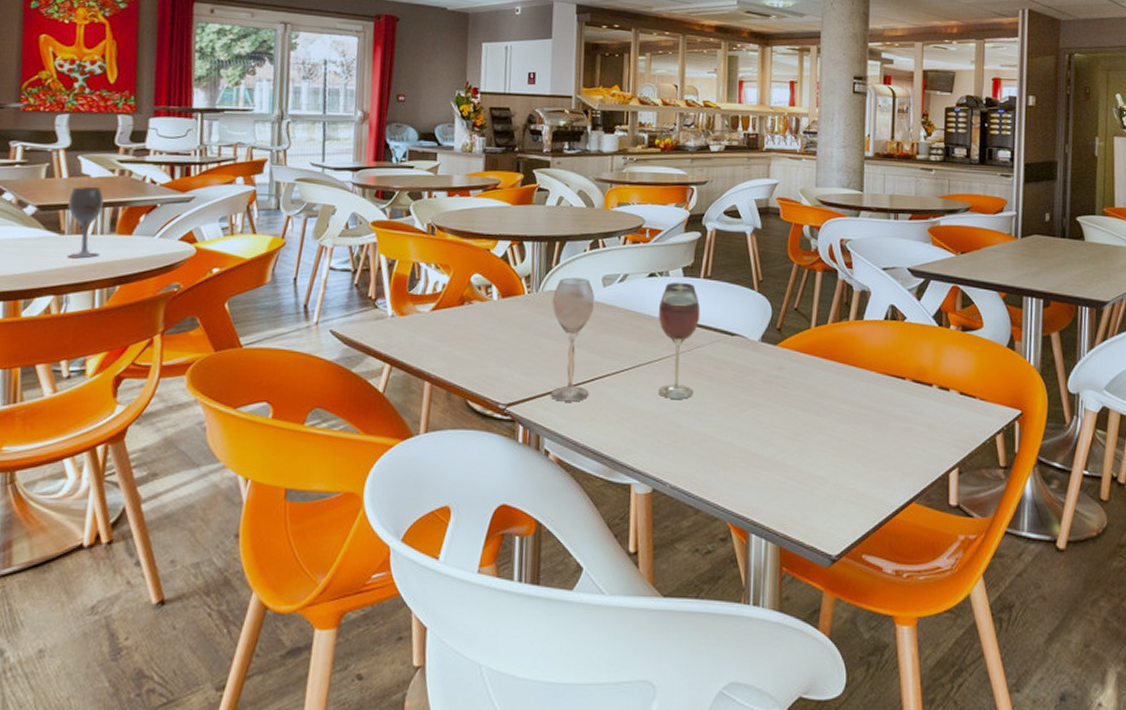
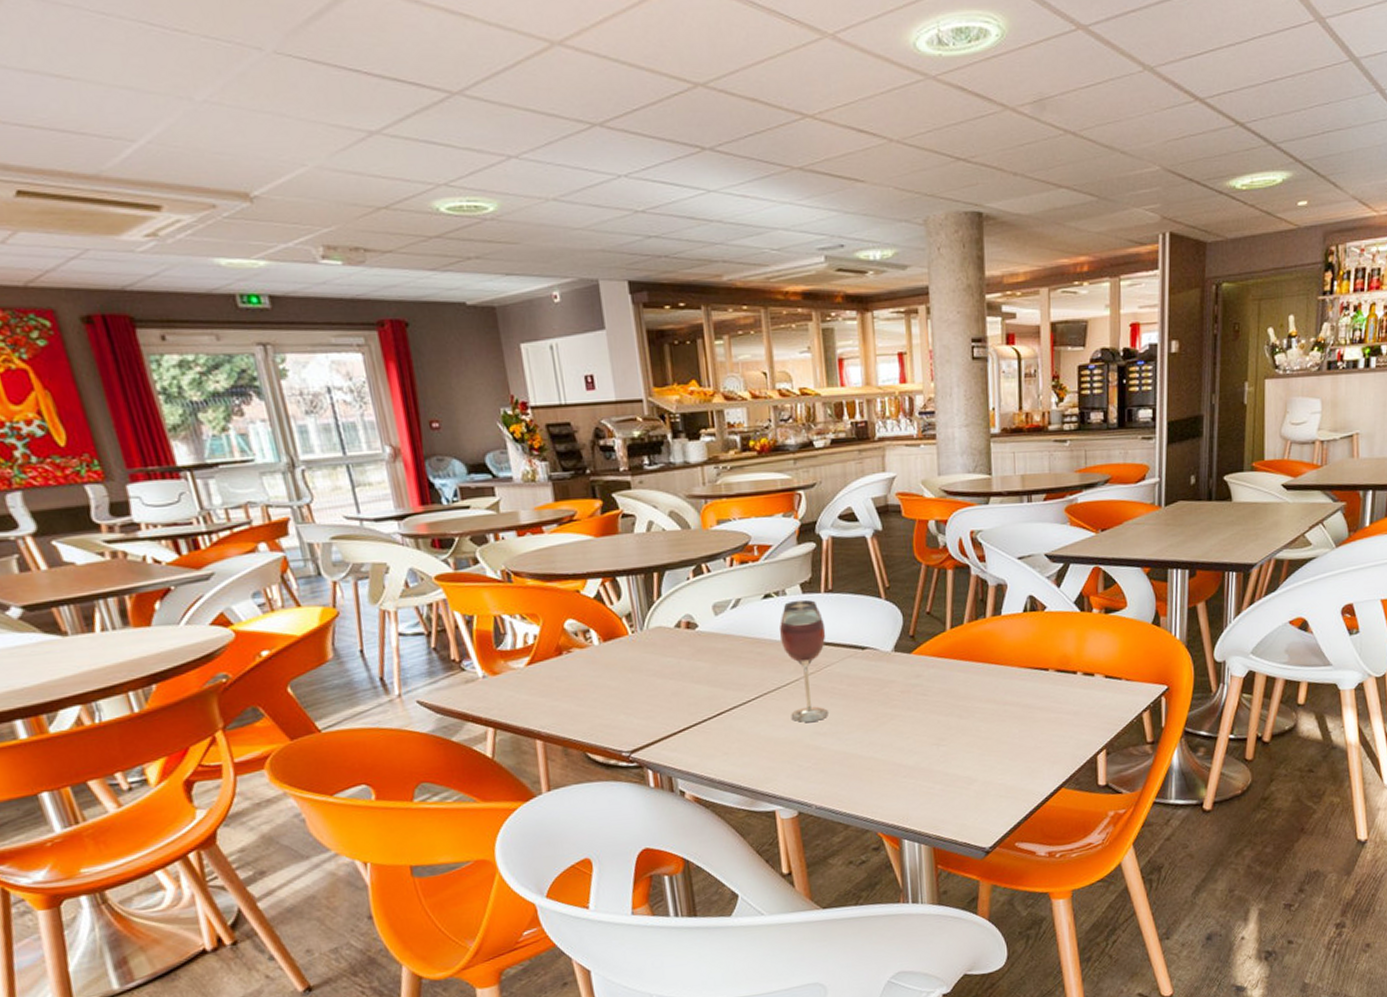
wine glass: present [67,187,104,260] -> none [57,576,121,663]
wineglass: present [550,277,595,402] -> none [660,608,718,741]

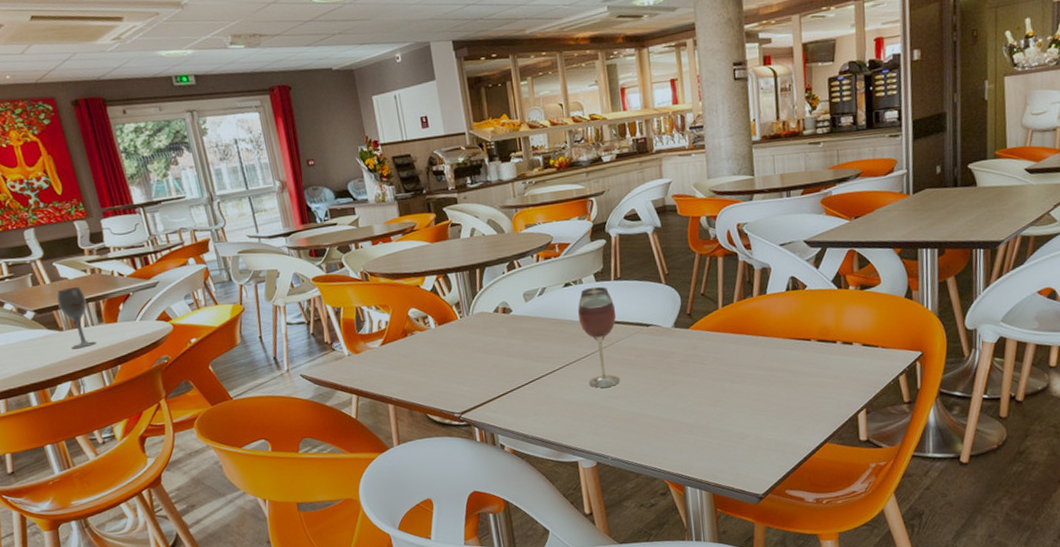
wine glass: none [57,576,121,663] -> present [56,287,98,350]

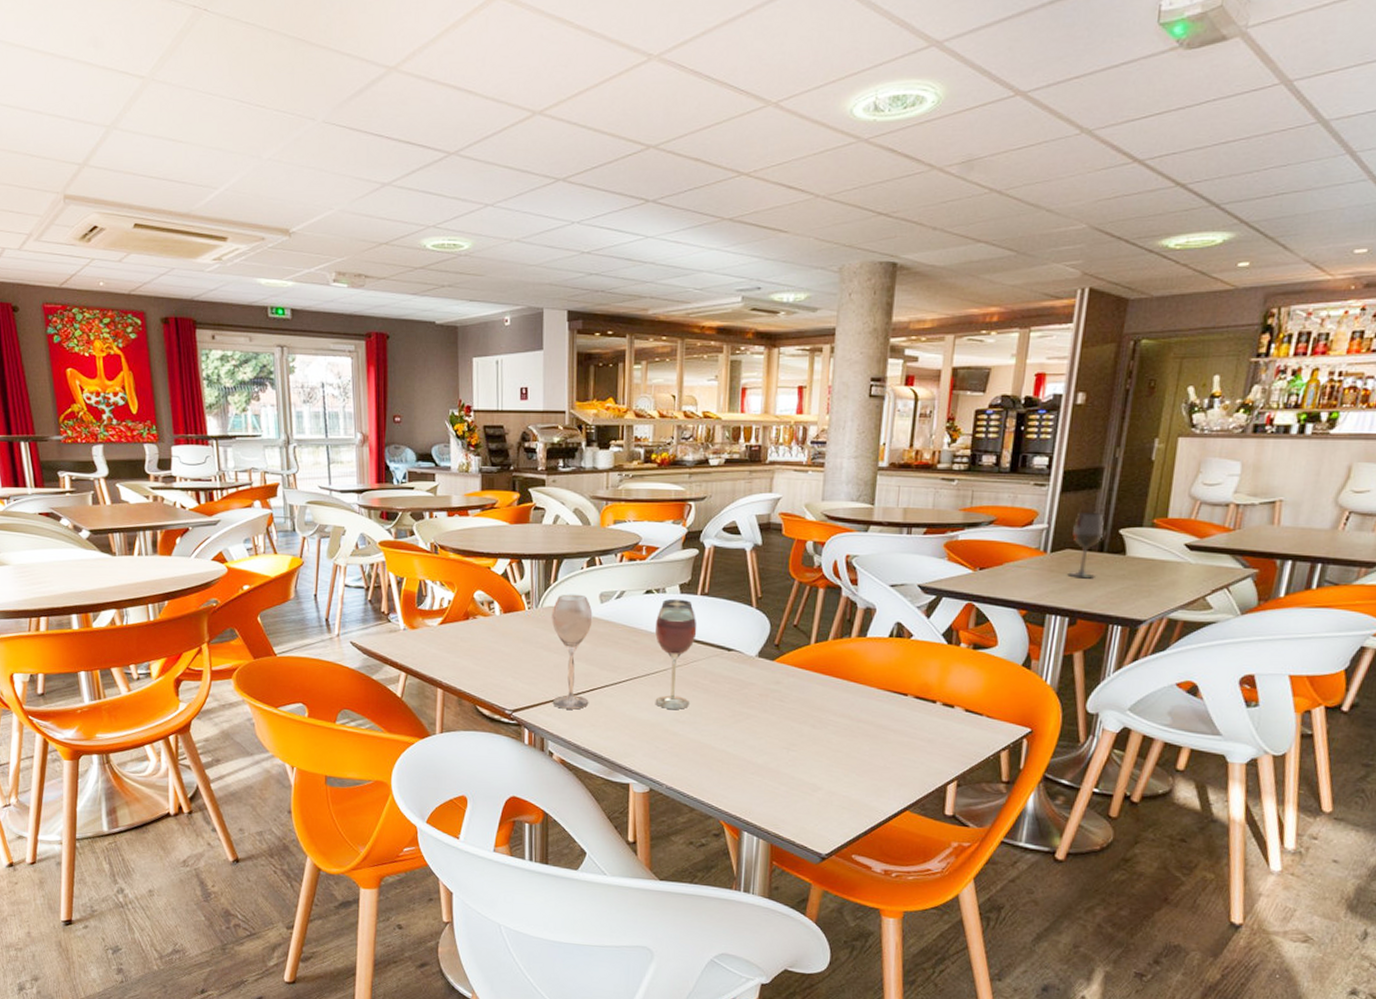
wine glass: present [56,287,98,350] -> none [114,512,148,578]
wineglass: none [482,297,530,404] -> present [551,594,593,710]
wine glass: none [928,152,955,213] -> present [1067,512,1104,579]

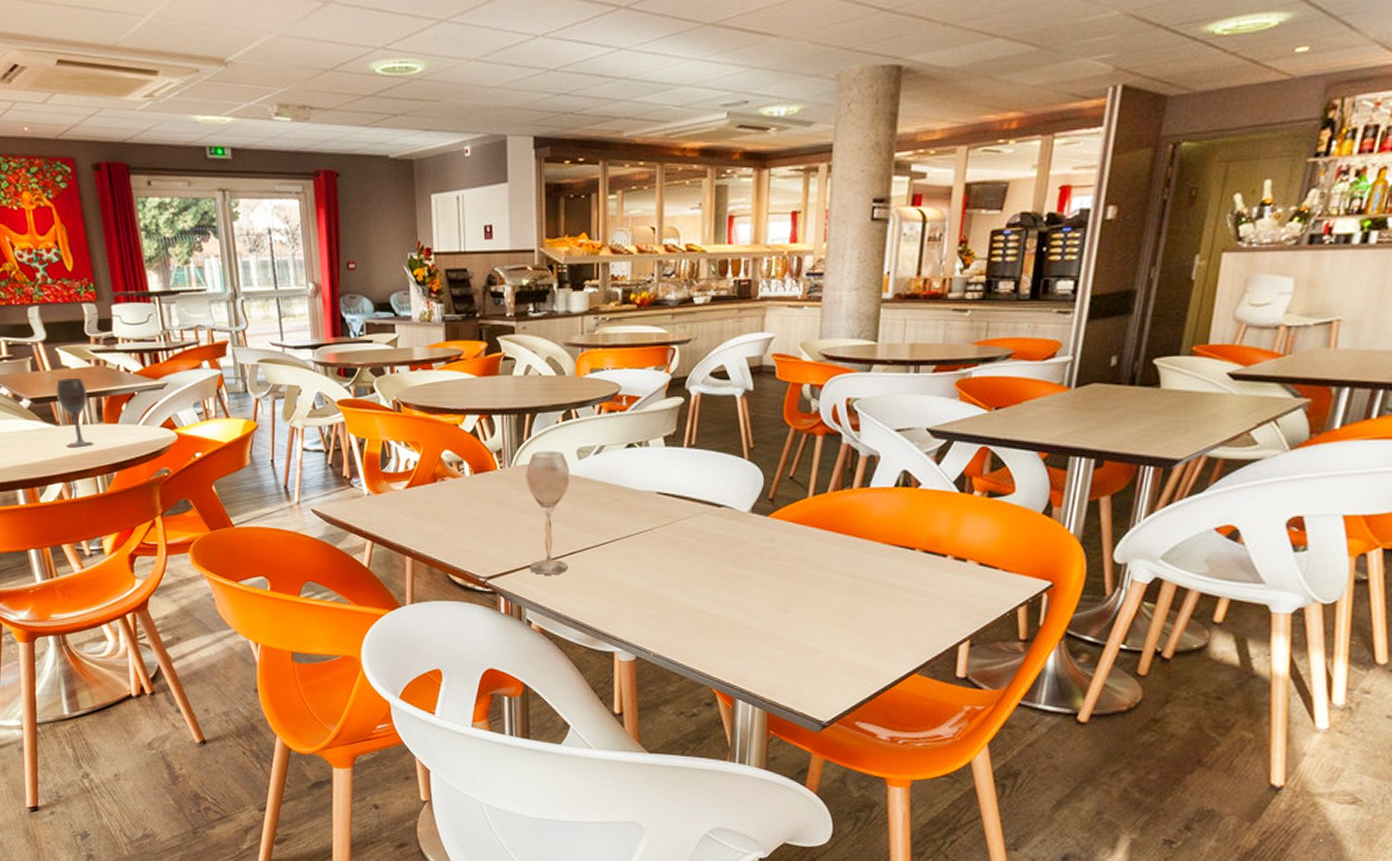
wine glass: none [114,512,148,578] -> present [55,379,95,449]
wineglass: present [654,598,698,709] -> none [637,452,684,572]
wine glass: present [1067,512,1104,579] -> none [1094,340,1136,415]

